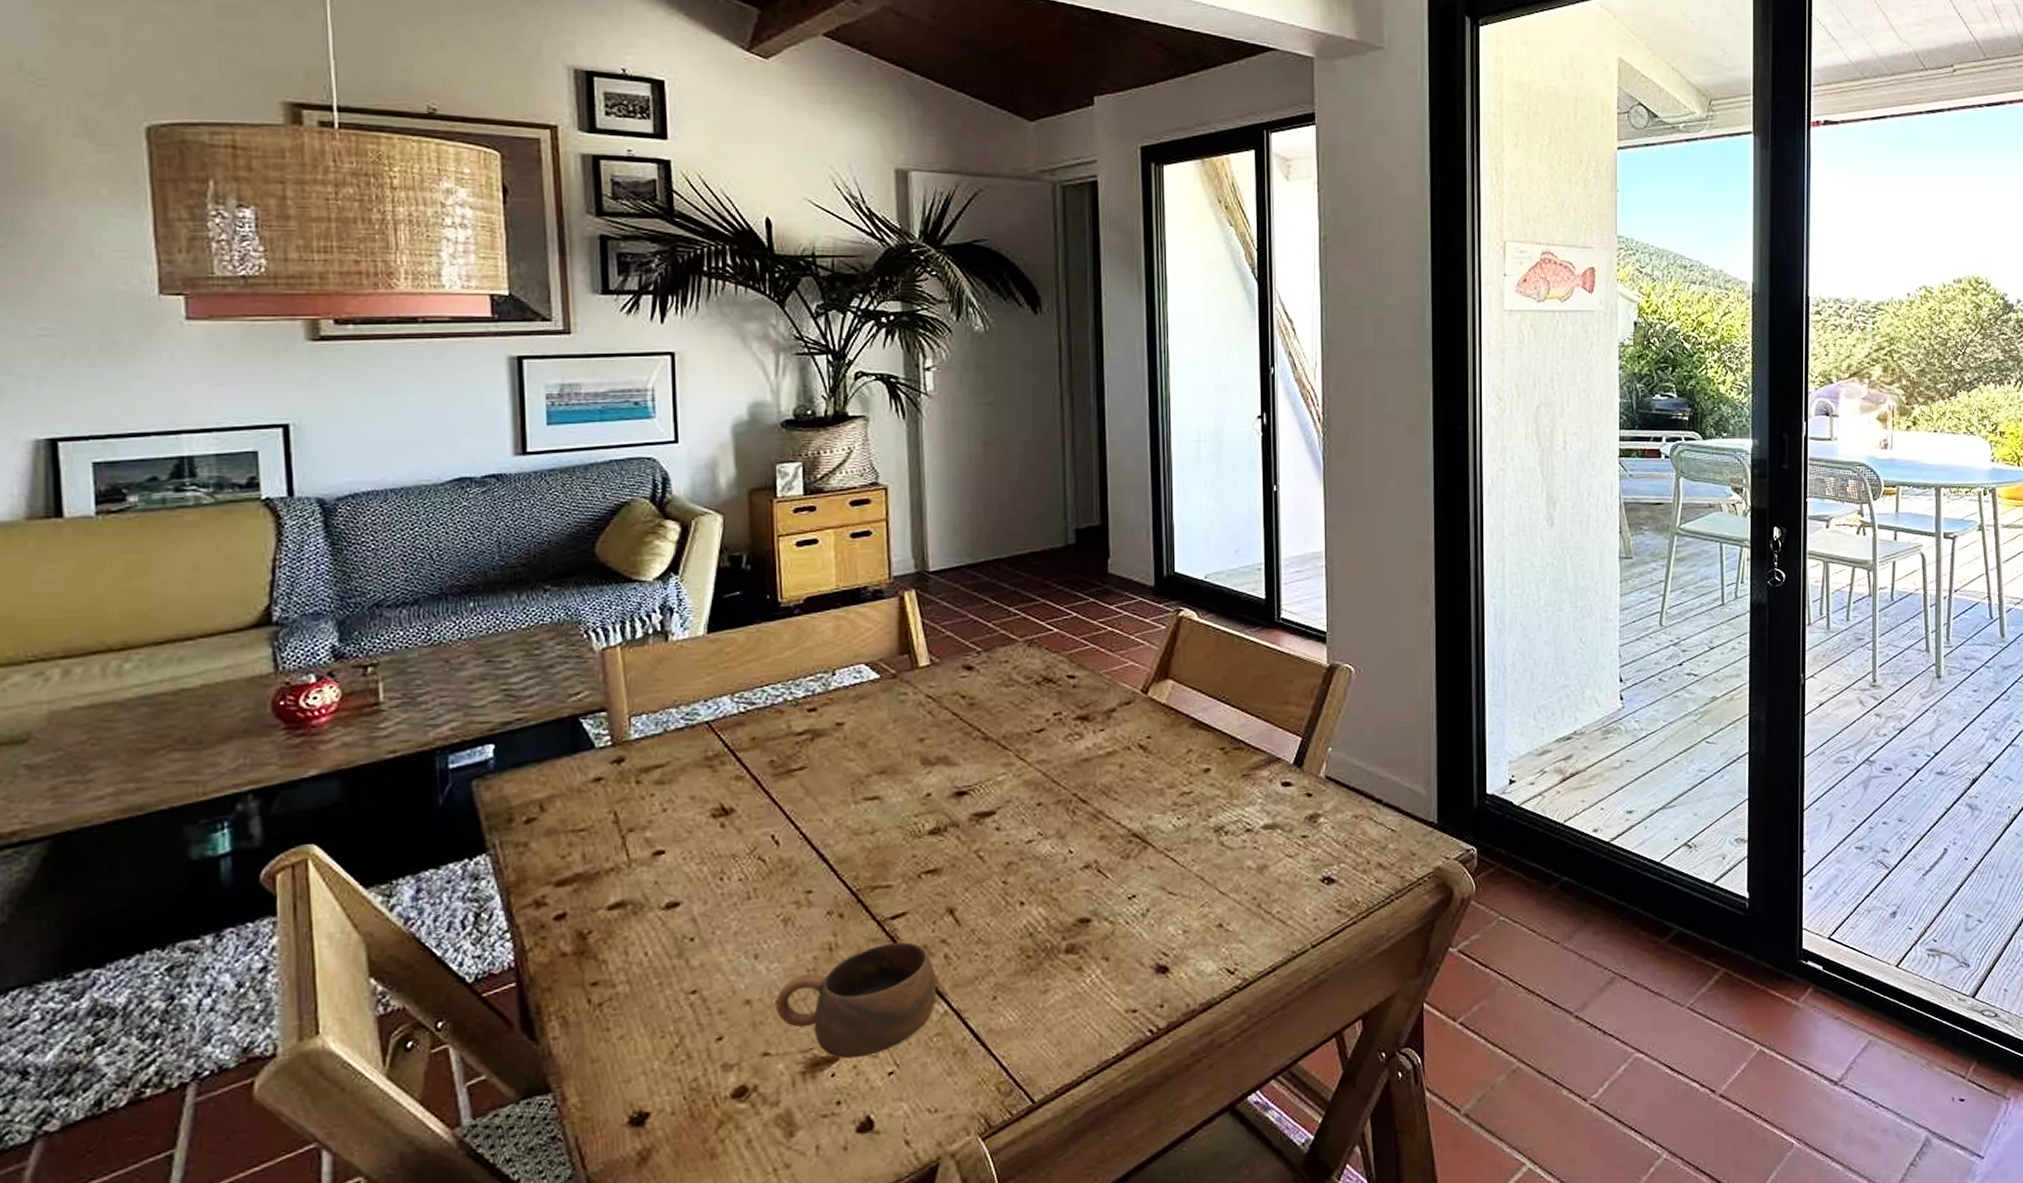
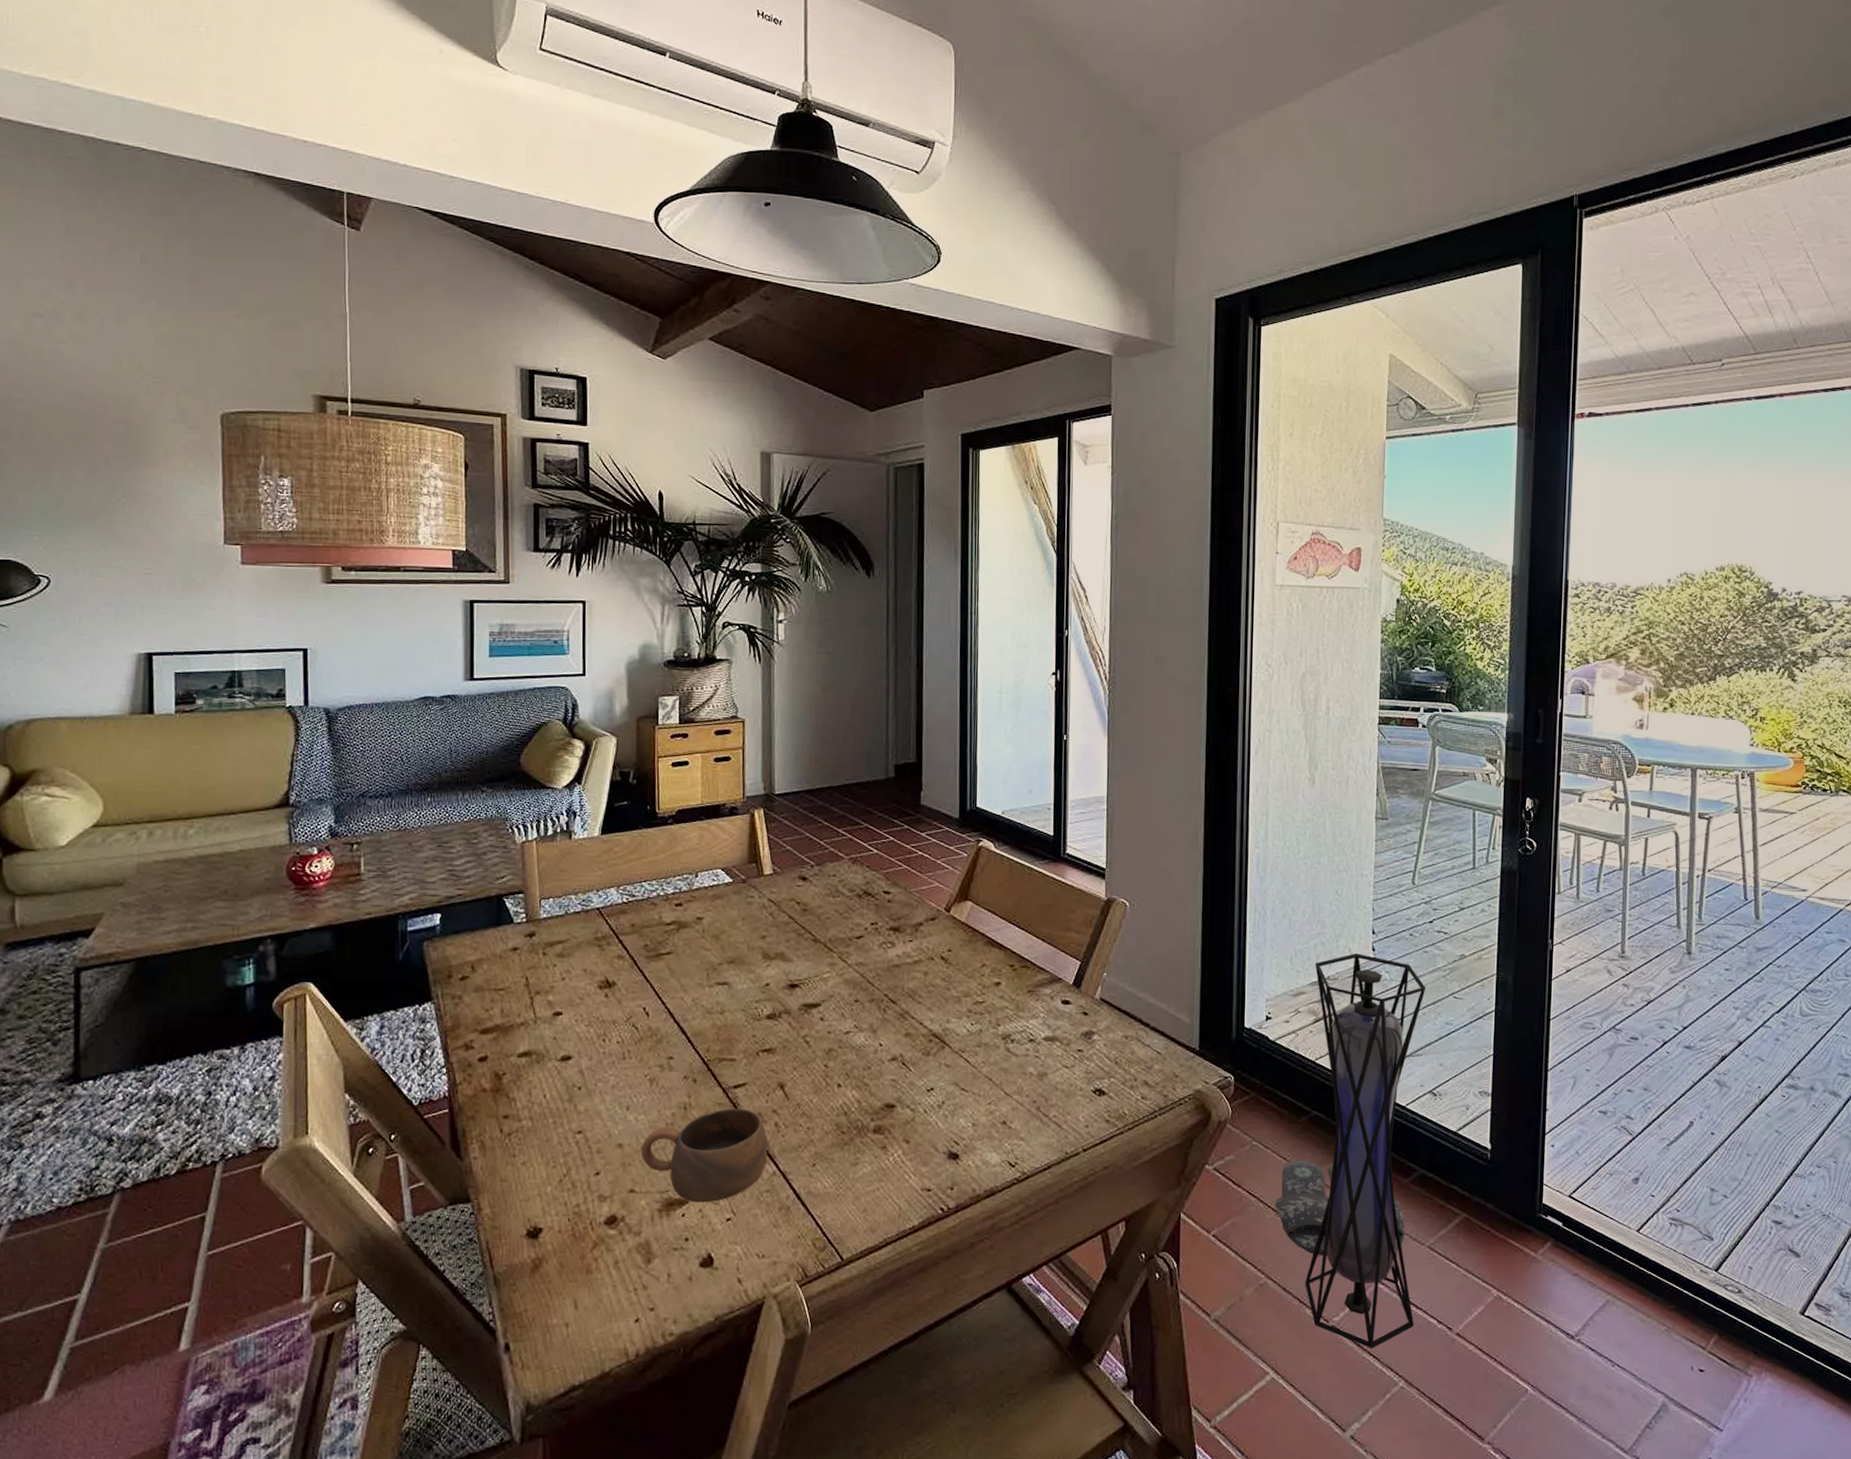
slippers: none [1526,931,1663,1030] -> present [1275,1160,1405,1255]
lantern: none [1560,704,1678,1123] -> present [1305,953,1426,1348]

